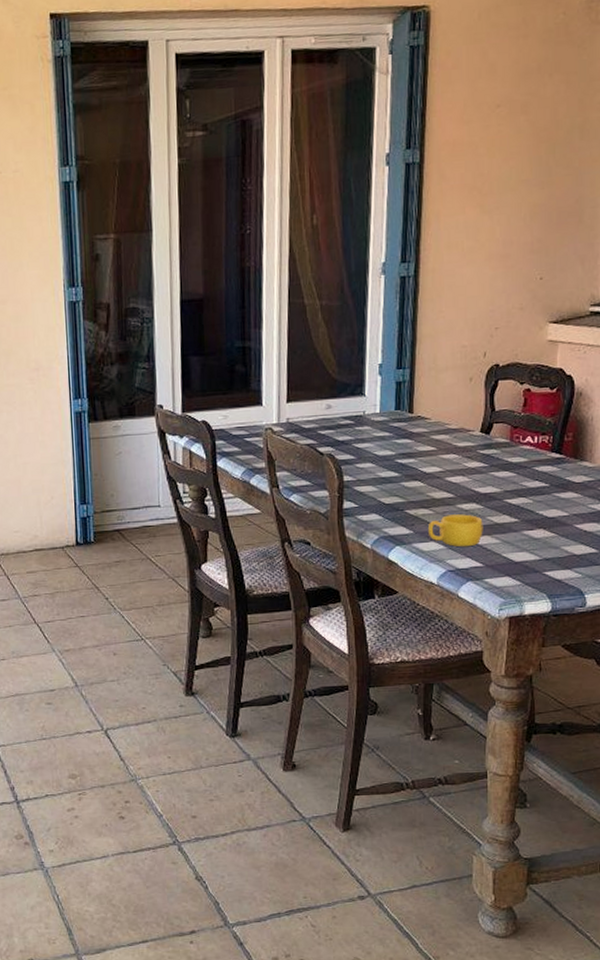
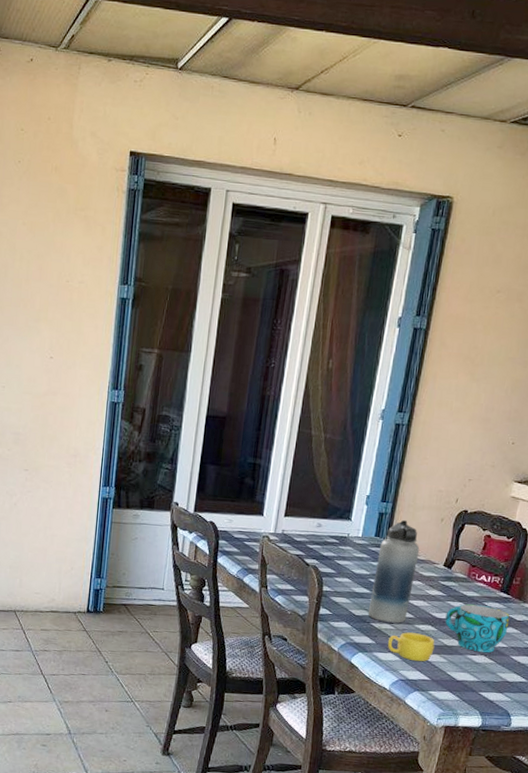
water bottle: none [399,385,450,507] -> present [368,519,420,623]
cup: none [491,470,567,526] -> present [445,603,510,653]

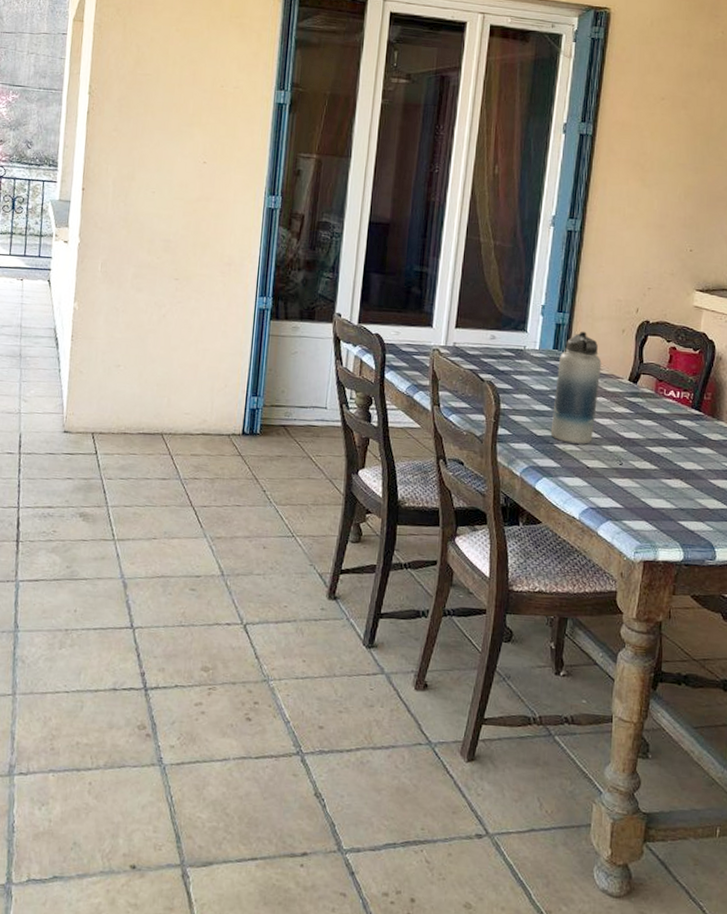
cup: present [387,632,435,662] -> none [573,454,626,488]
cup: present [445,603,510,653] -> none [634,421,704,477]

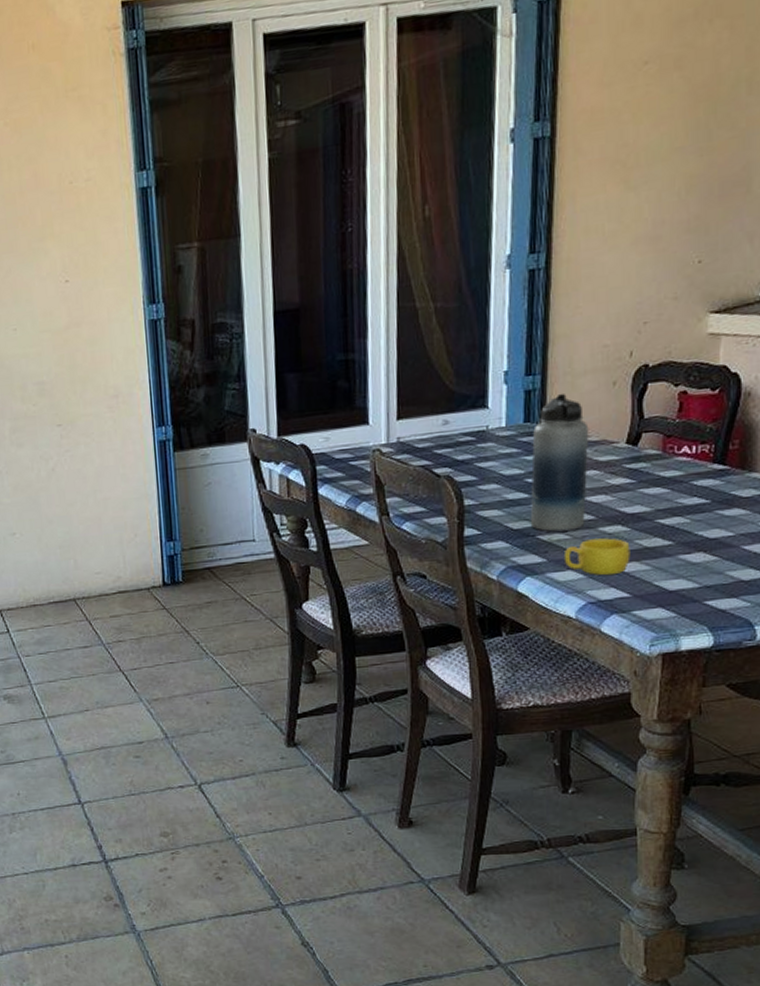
cup: none [573,454,626,488] -> present [563,538,630,576]

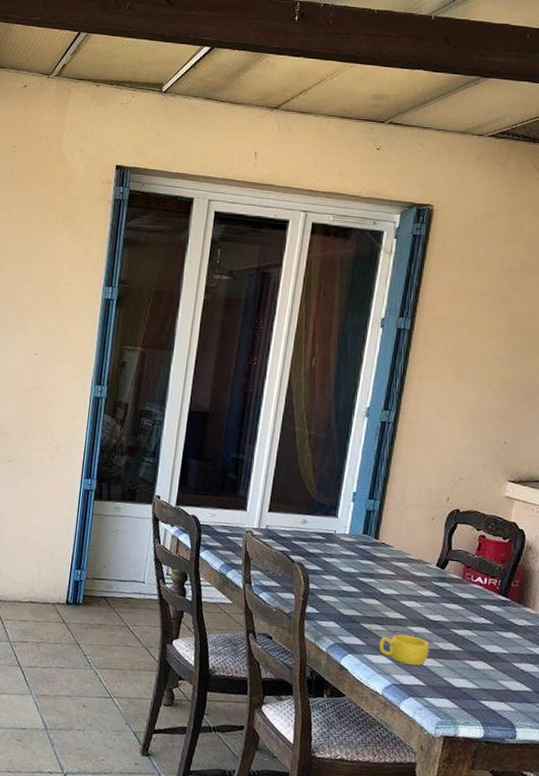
water bottle: present [530,393,589,532] -> none [357,517,411,625]

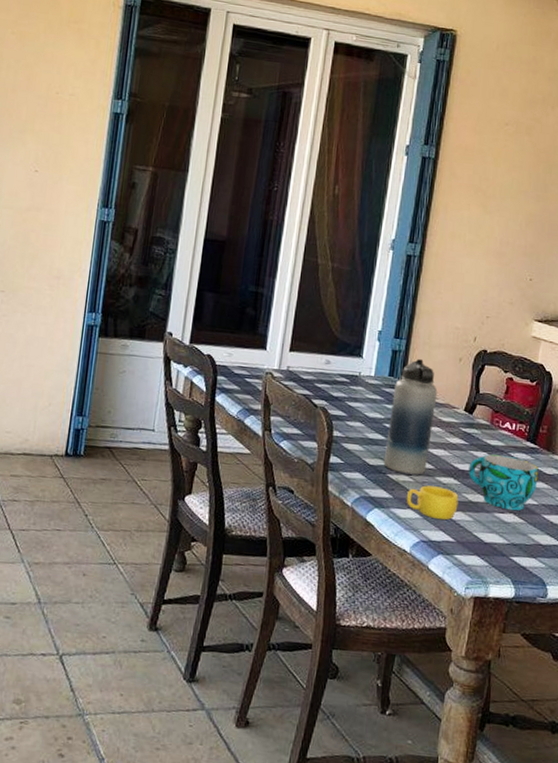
water bottle: none [357,517,411,625] -> present [383,358,438,475]
cup: none [439,606,510,659] -> present [468,454,539,511]

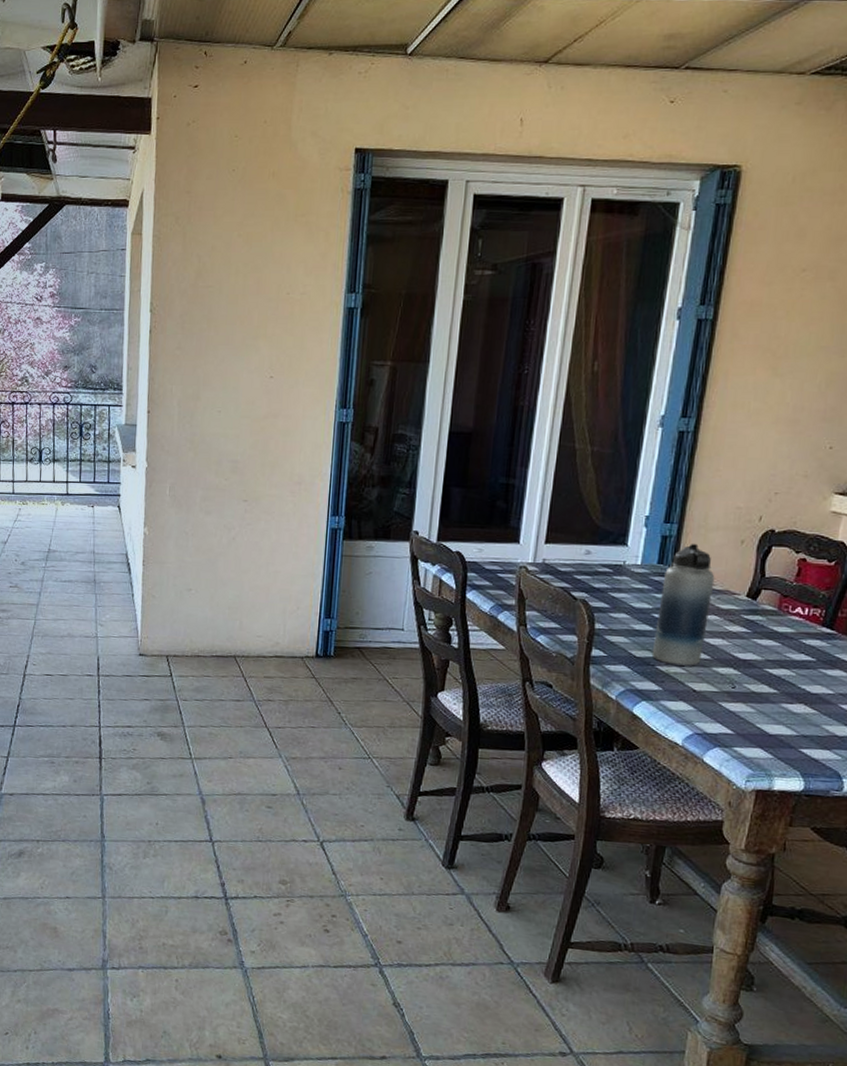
cup: present [406,485,459,520] -> none [678,676,739,712]
cup: present [468,454,539,511] -> none [750,641,836,701]

